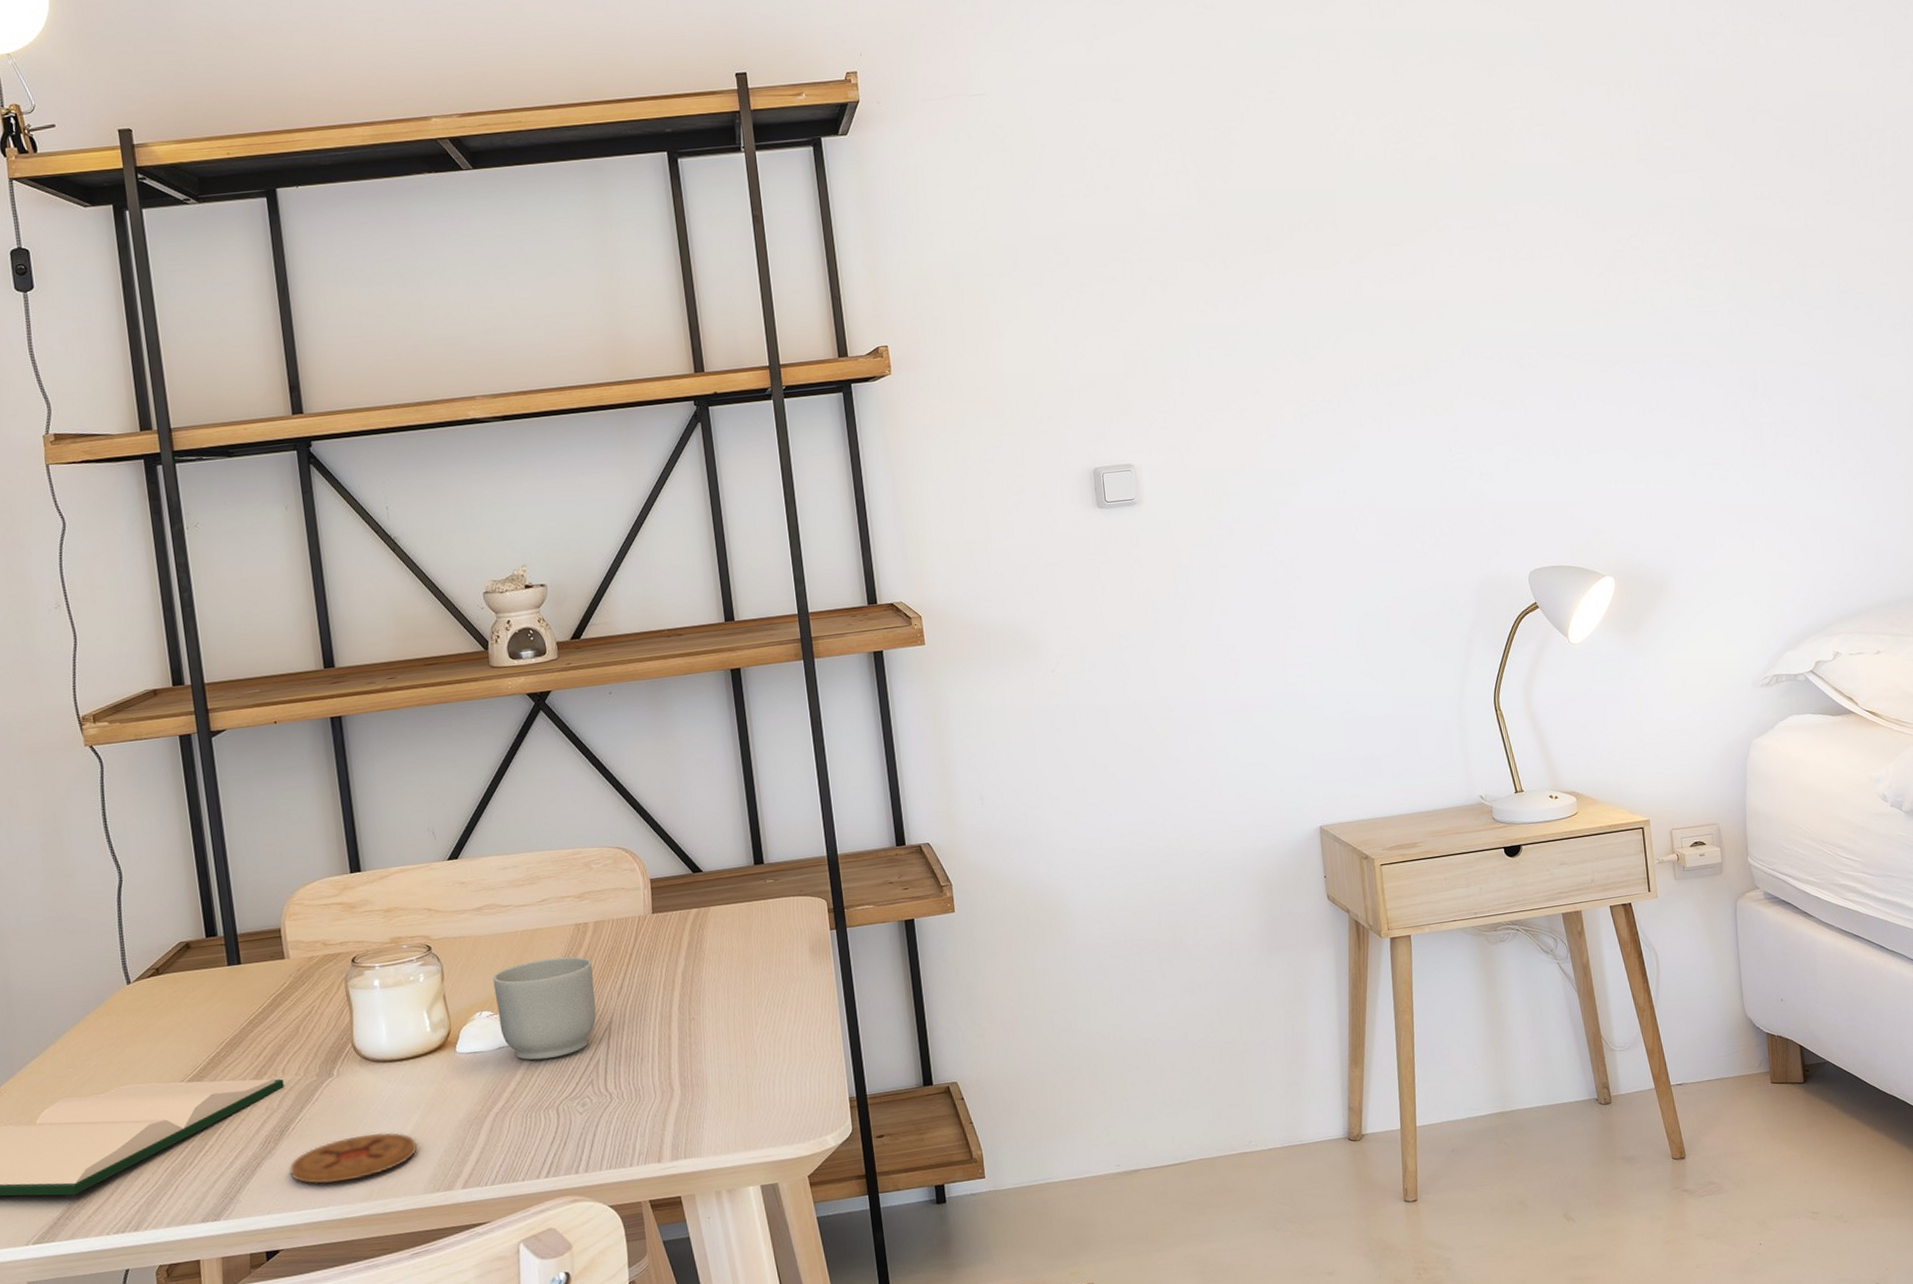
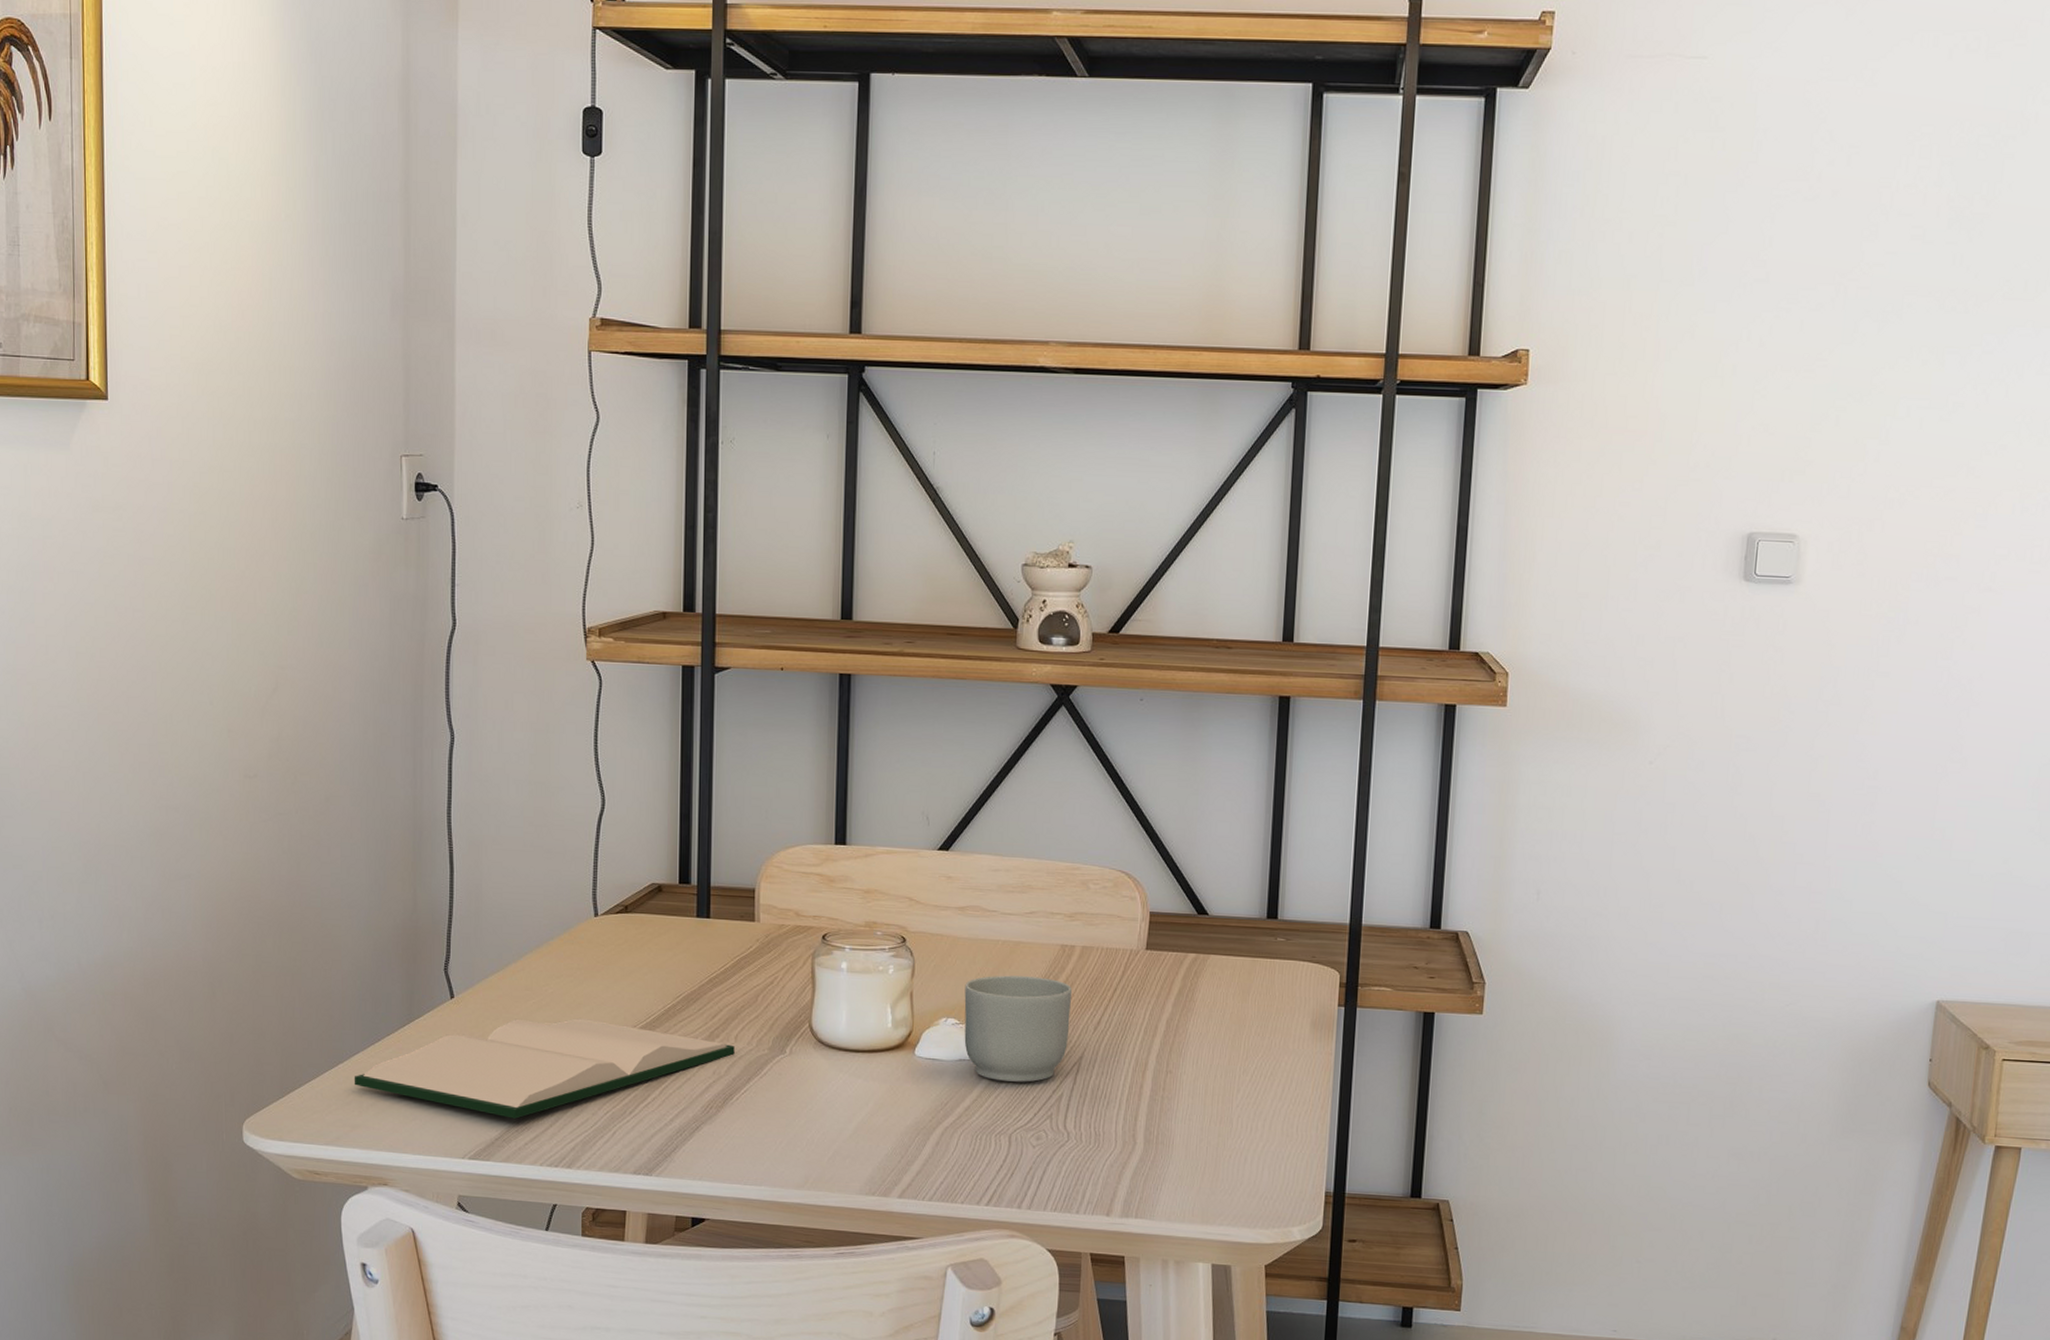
coaster: present [290,1132,418,1185] -> none [728,1119,860,1165]

